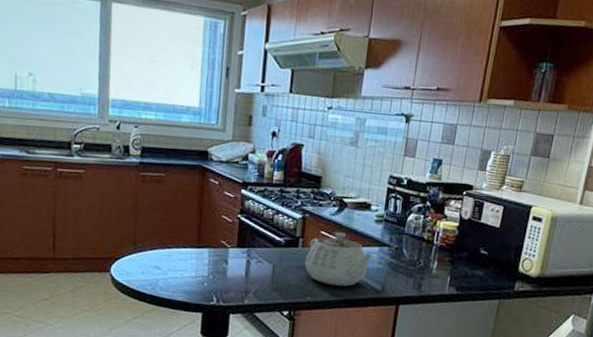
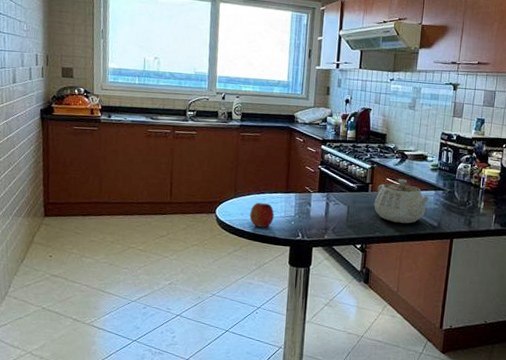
fruit: none [153,259,183,290] -> present [250,203,274,228]

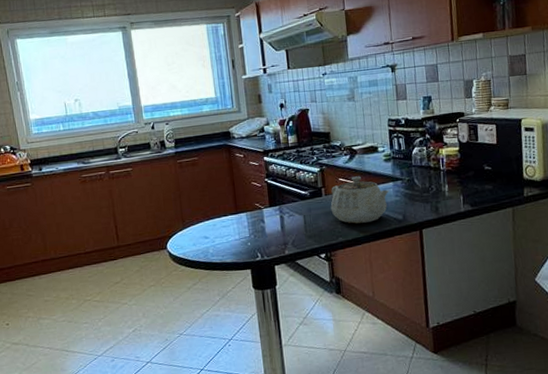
fruit: present [250,203,274,228] -> none [202,228,228,255]

